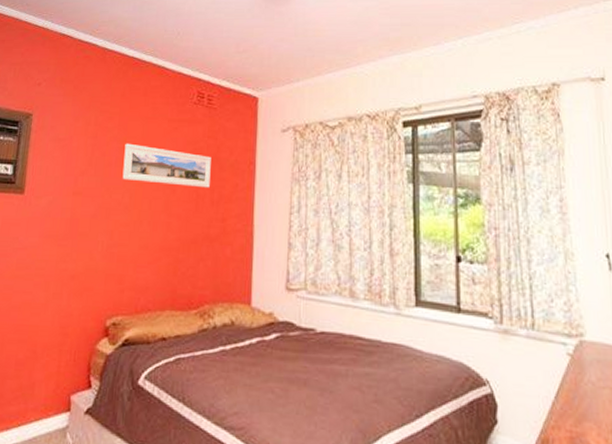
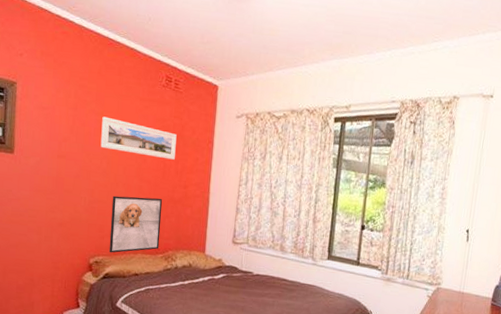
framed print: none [129,236,196,311] -> present [109,195,163,253]

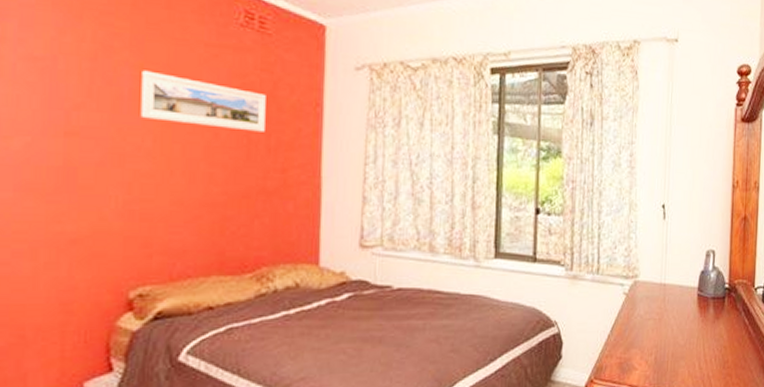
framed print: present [109,195,163,253] -> none [161,189,249,279]

